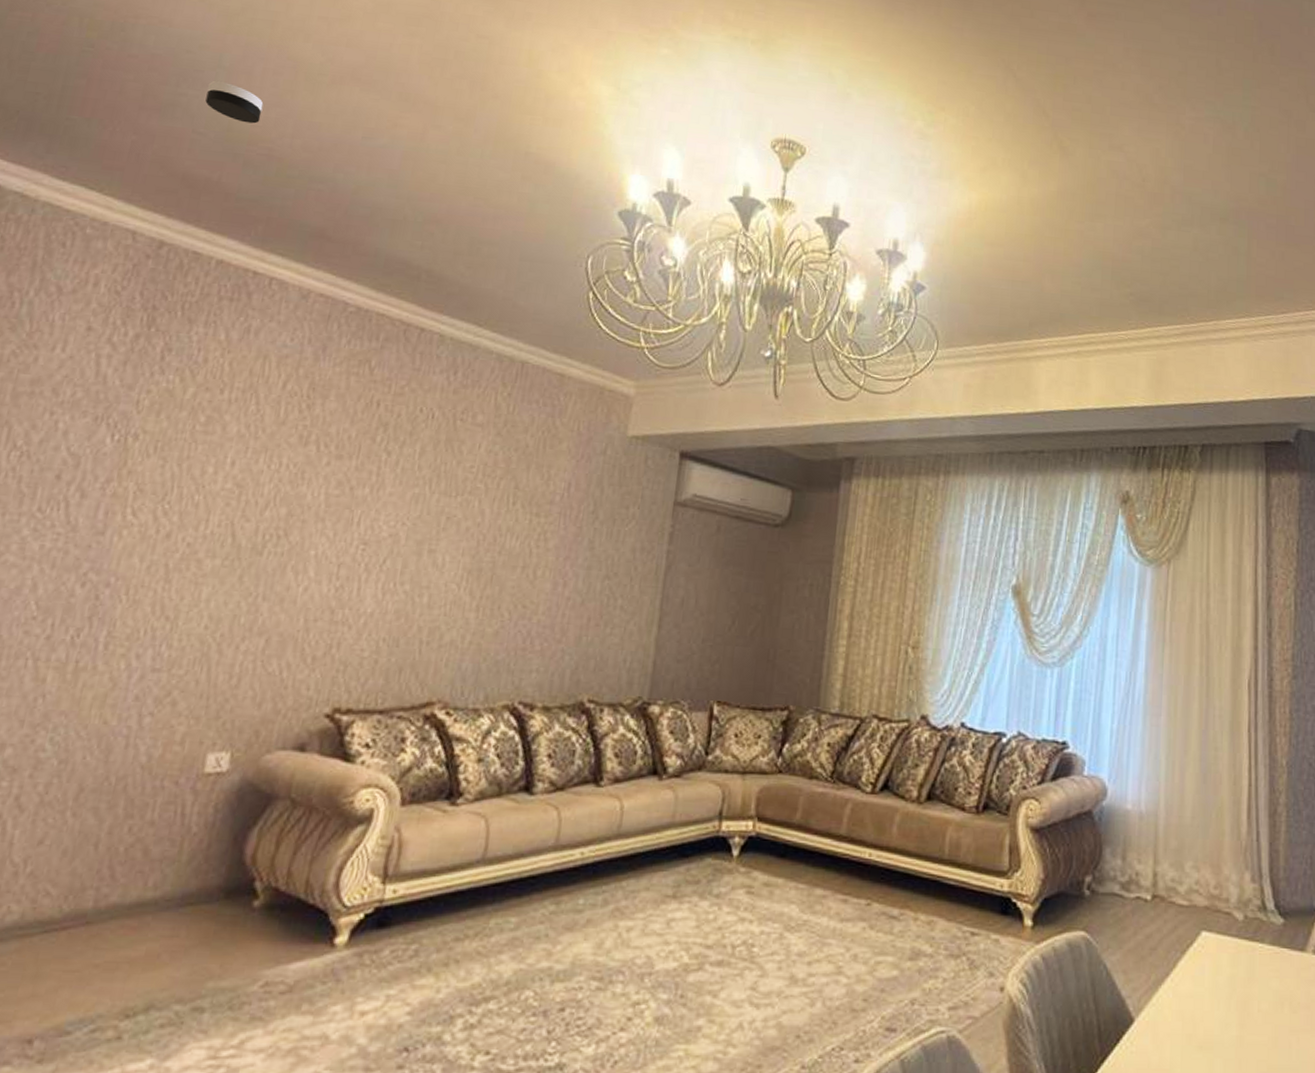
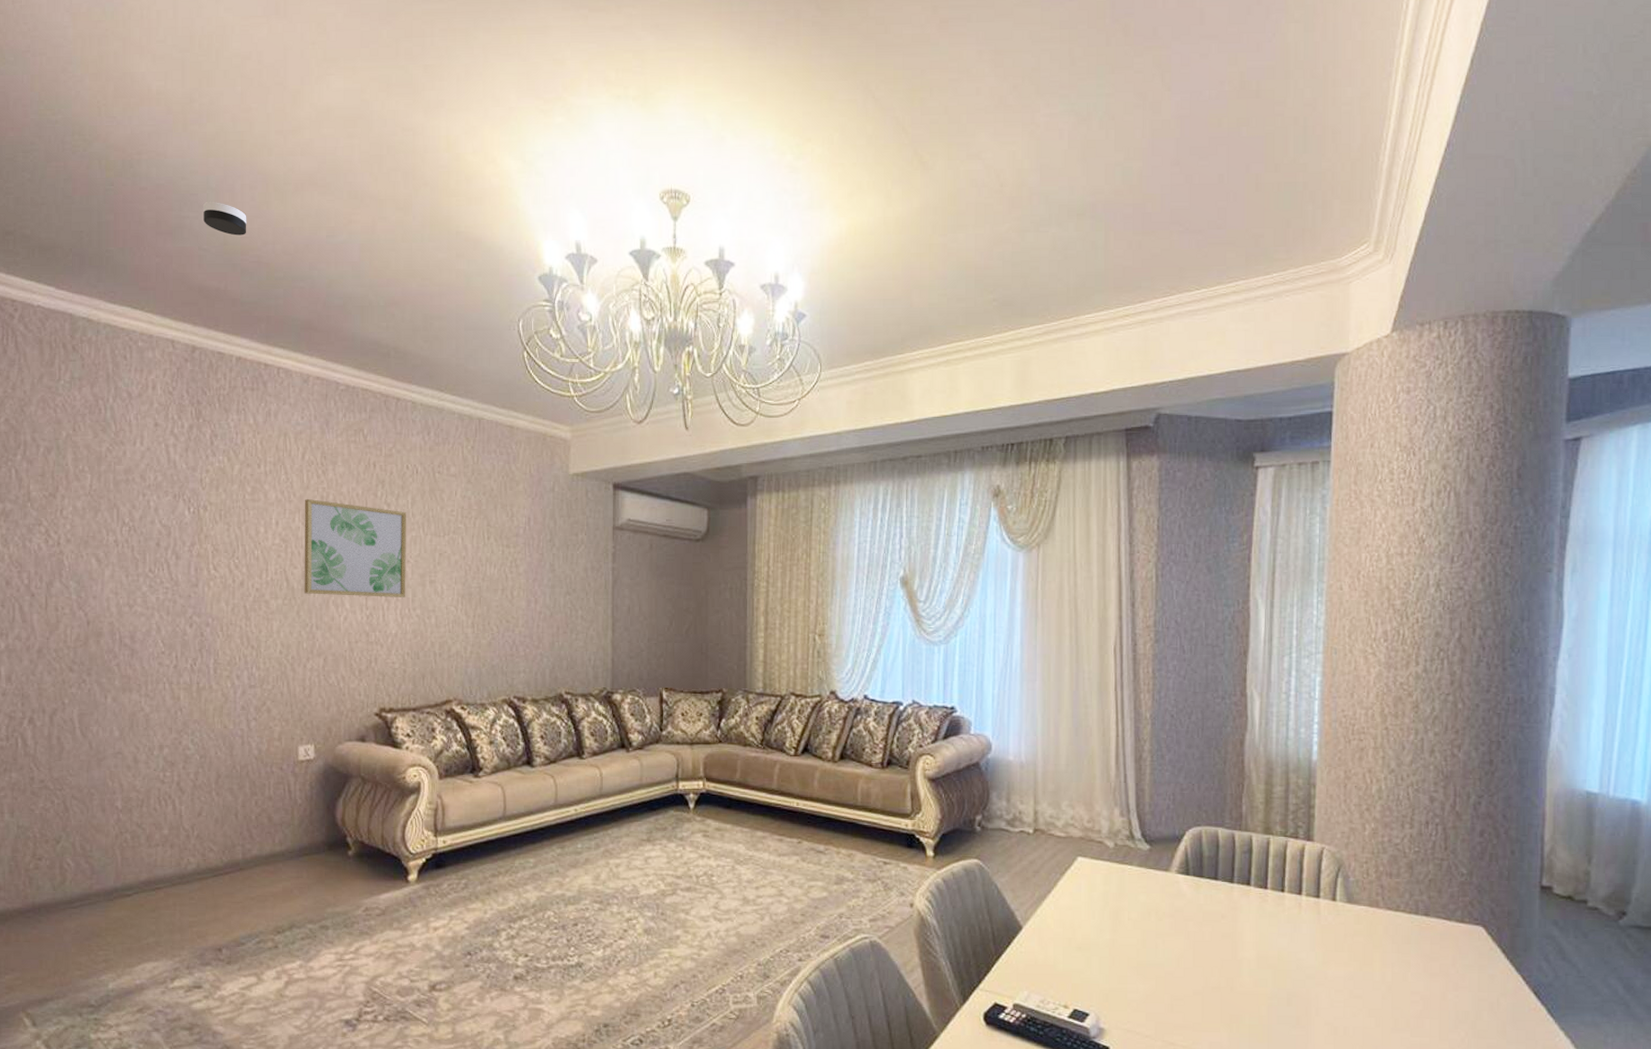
wall art: none [254,437,411,568] -> present [304,499,406,597]

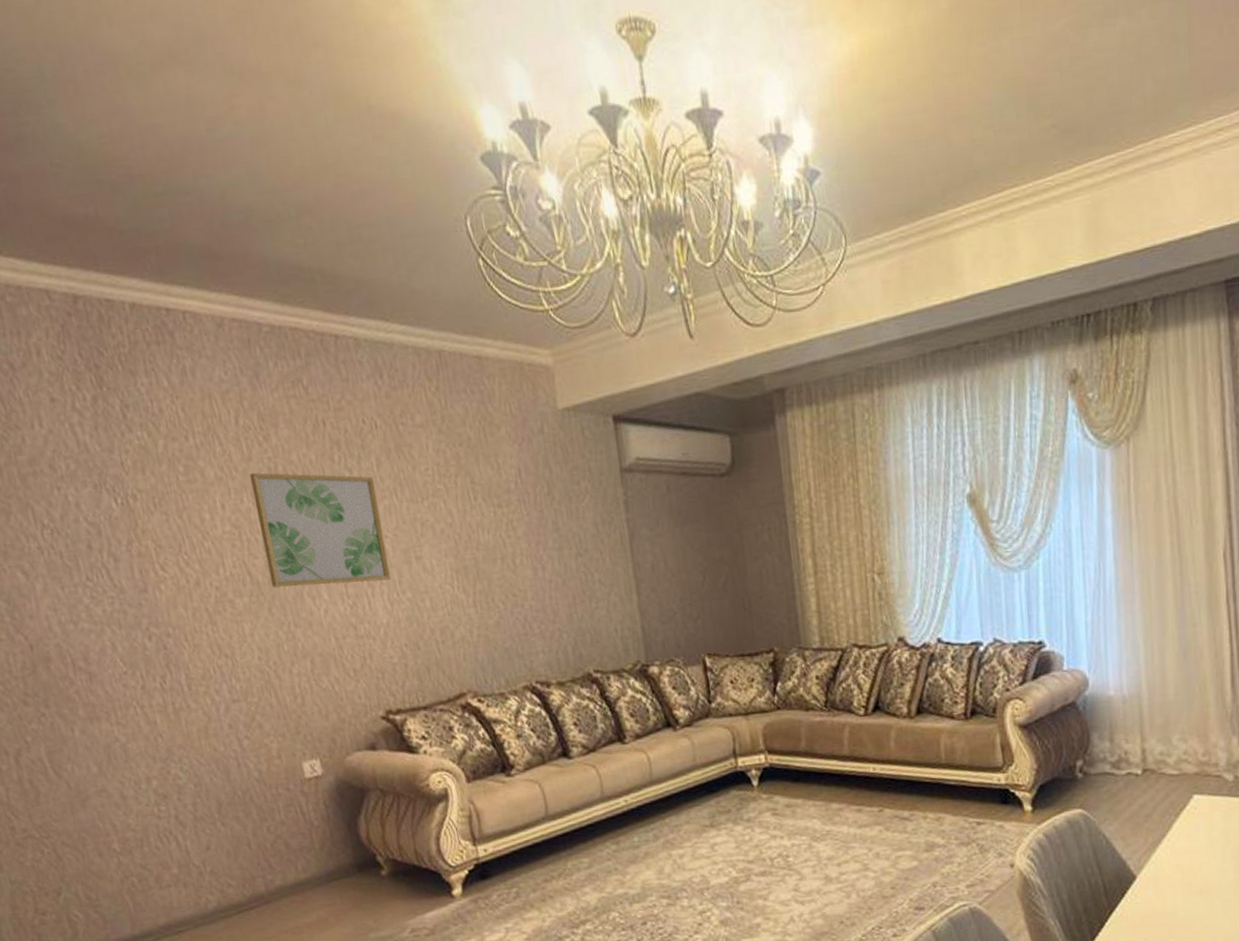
smoke detector: present [202,201,247,236] -> none [41,97,106,142]

